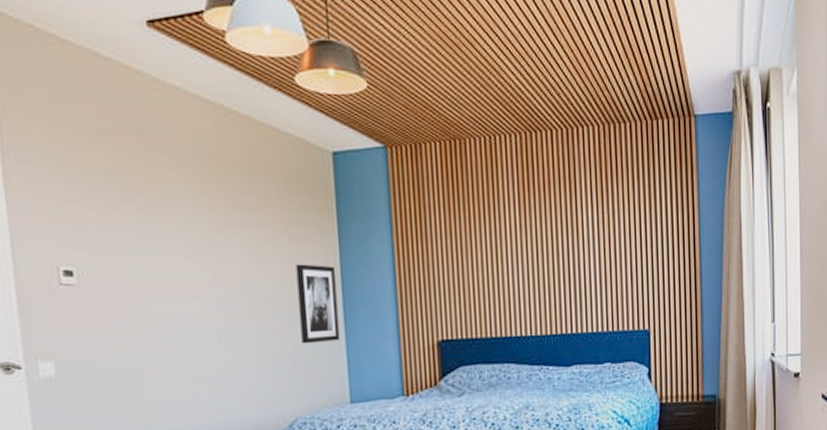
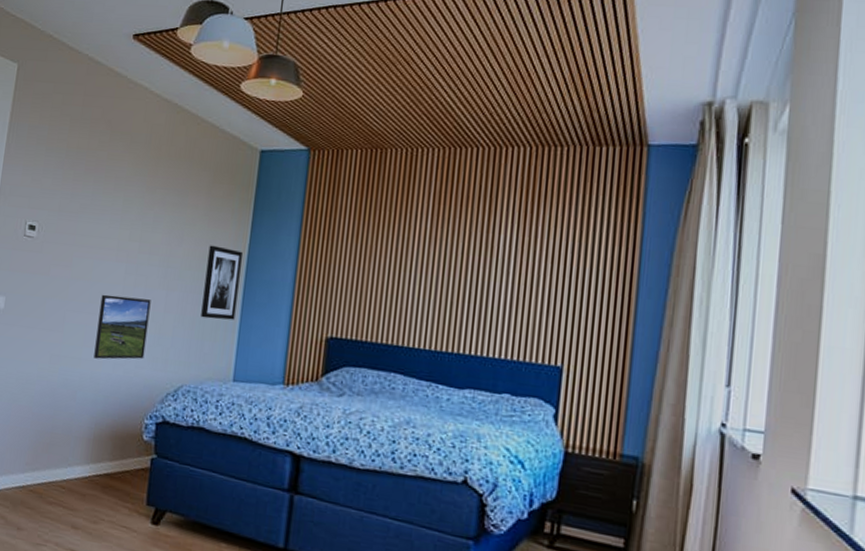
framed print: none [180,335,247,411] -> present [94,294,151,360]

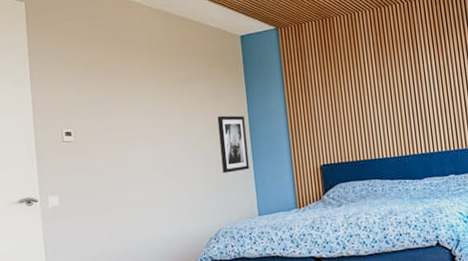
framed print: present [94,294,151,360] -> none [140,169,186,226]

